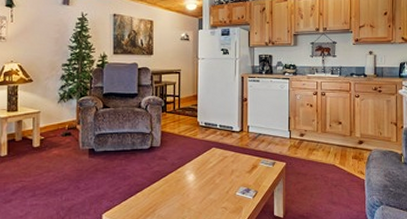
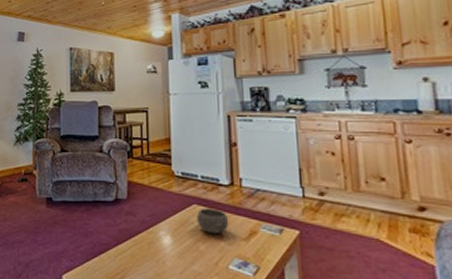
bowl: none [215,150,238,170] -> present [197,208,229,235]

